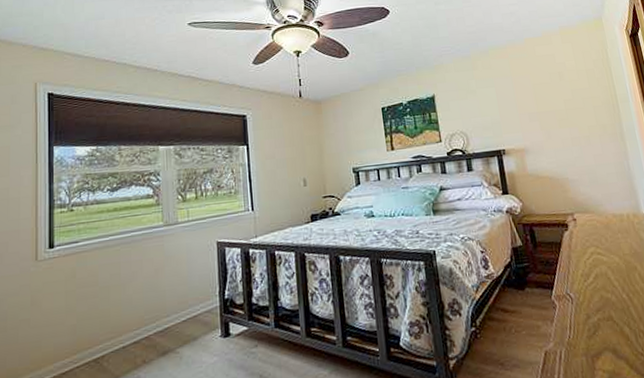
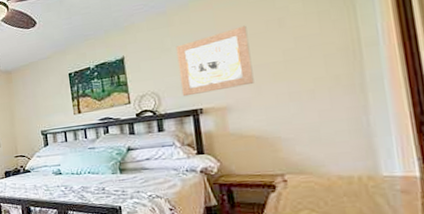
wall art: none [480,75,545,138] -> present [175,25,254,97]

